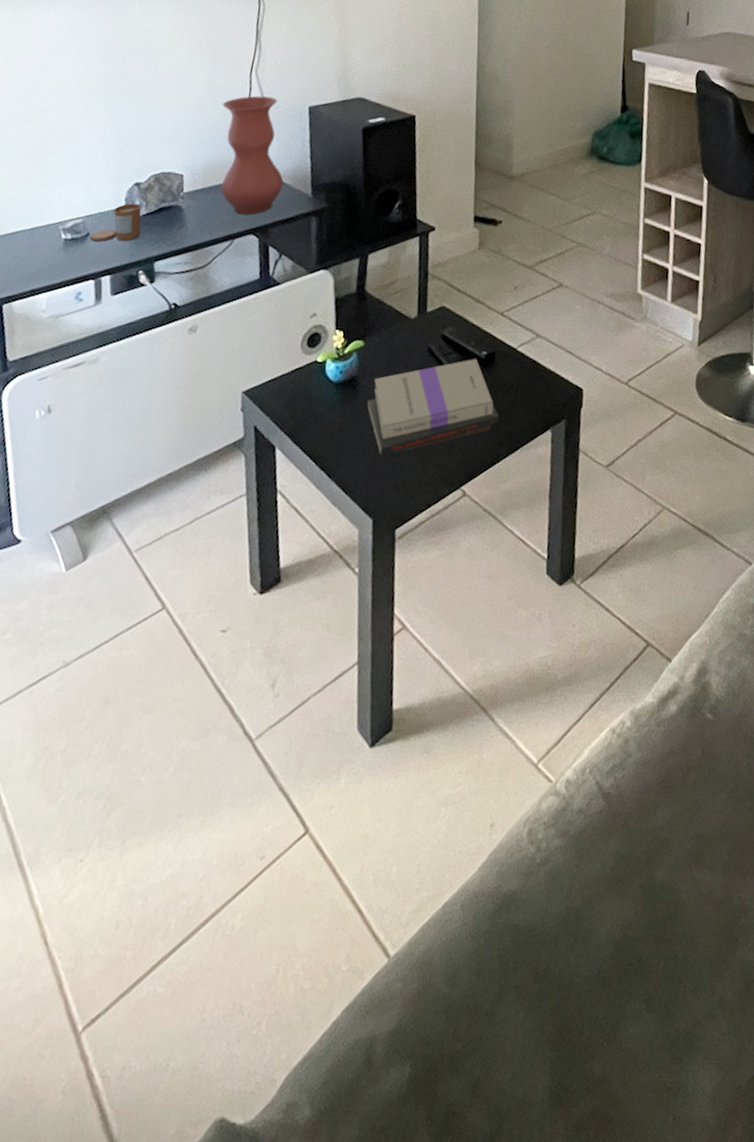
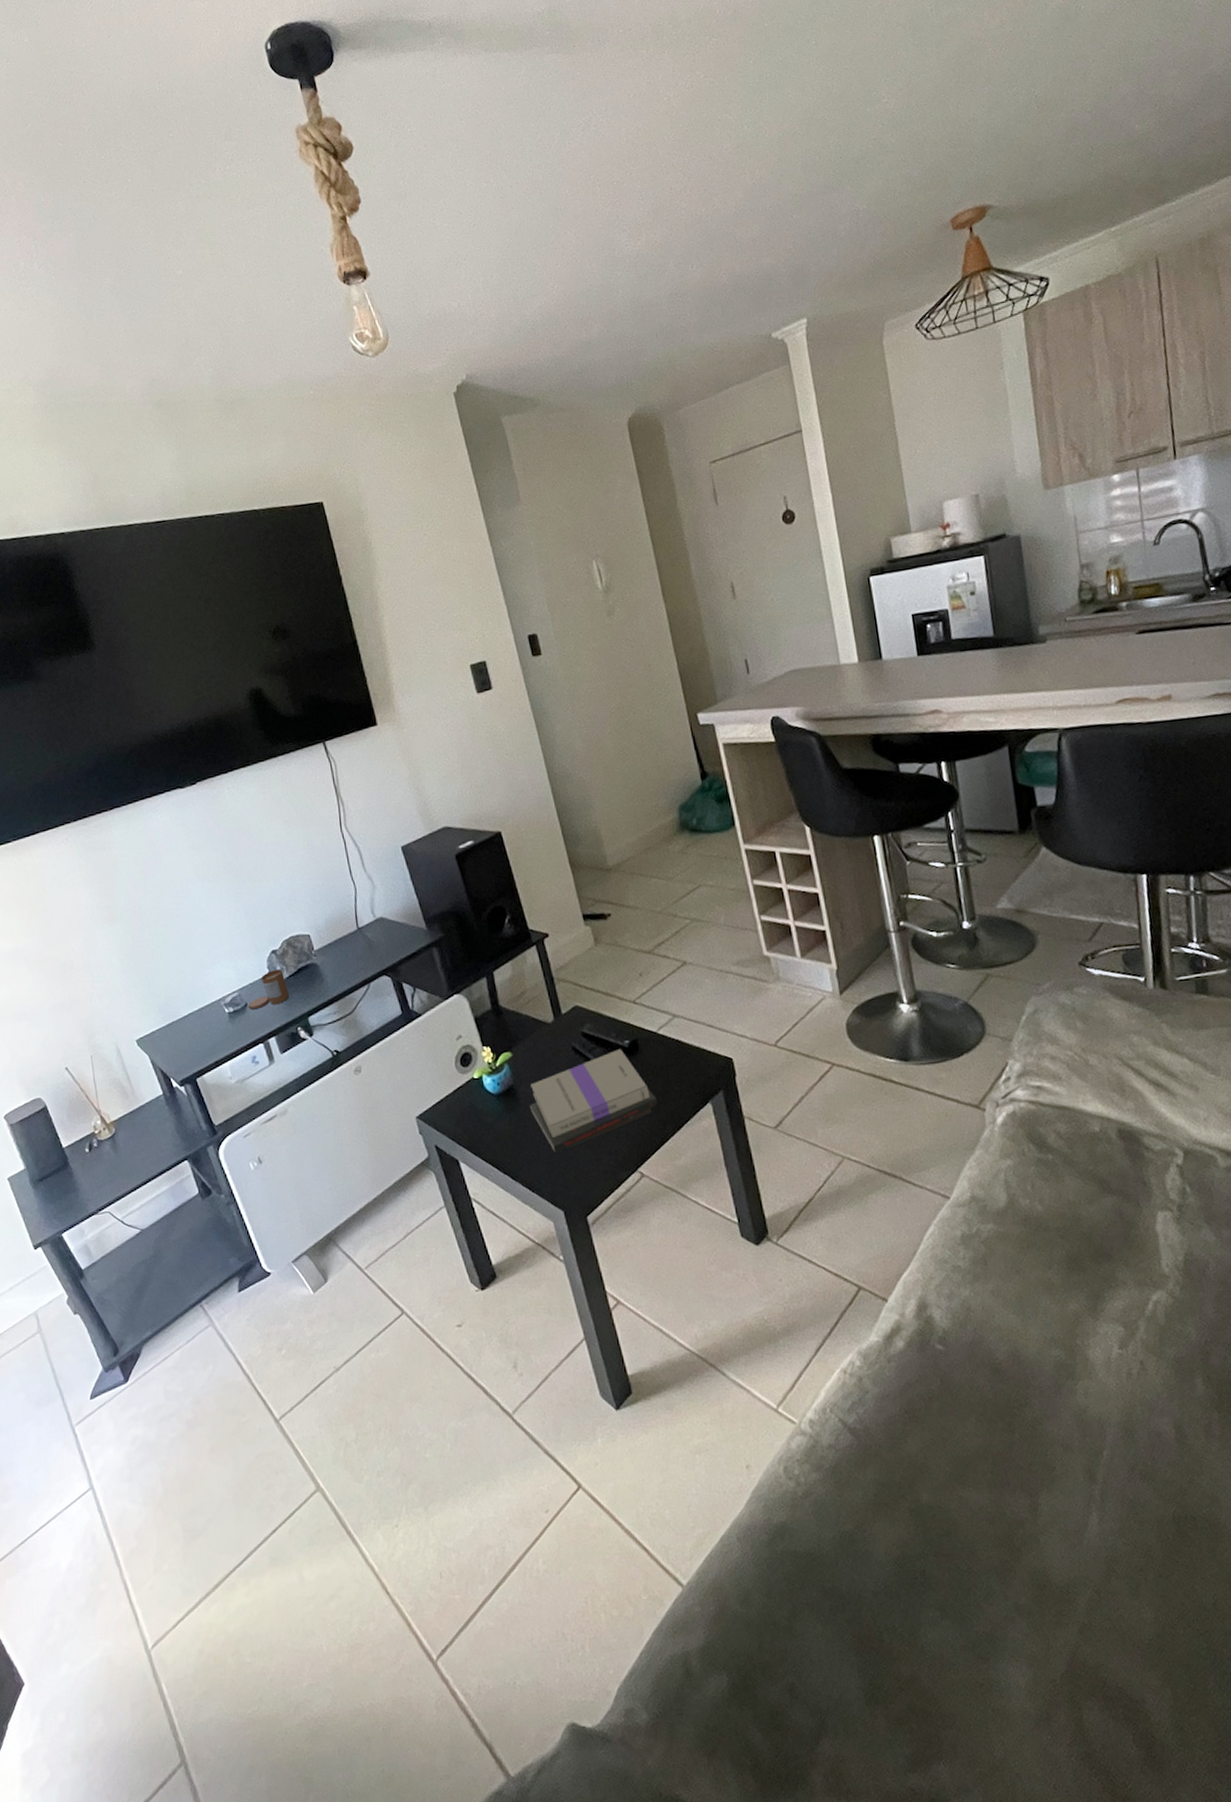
vase: present [221,95,284,215] -> none [324,846,399,959]

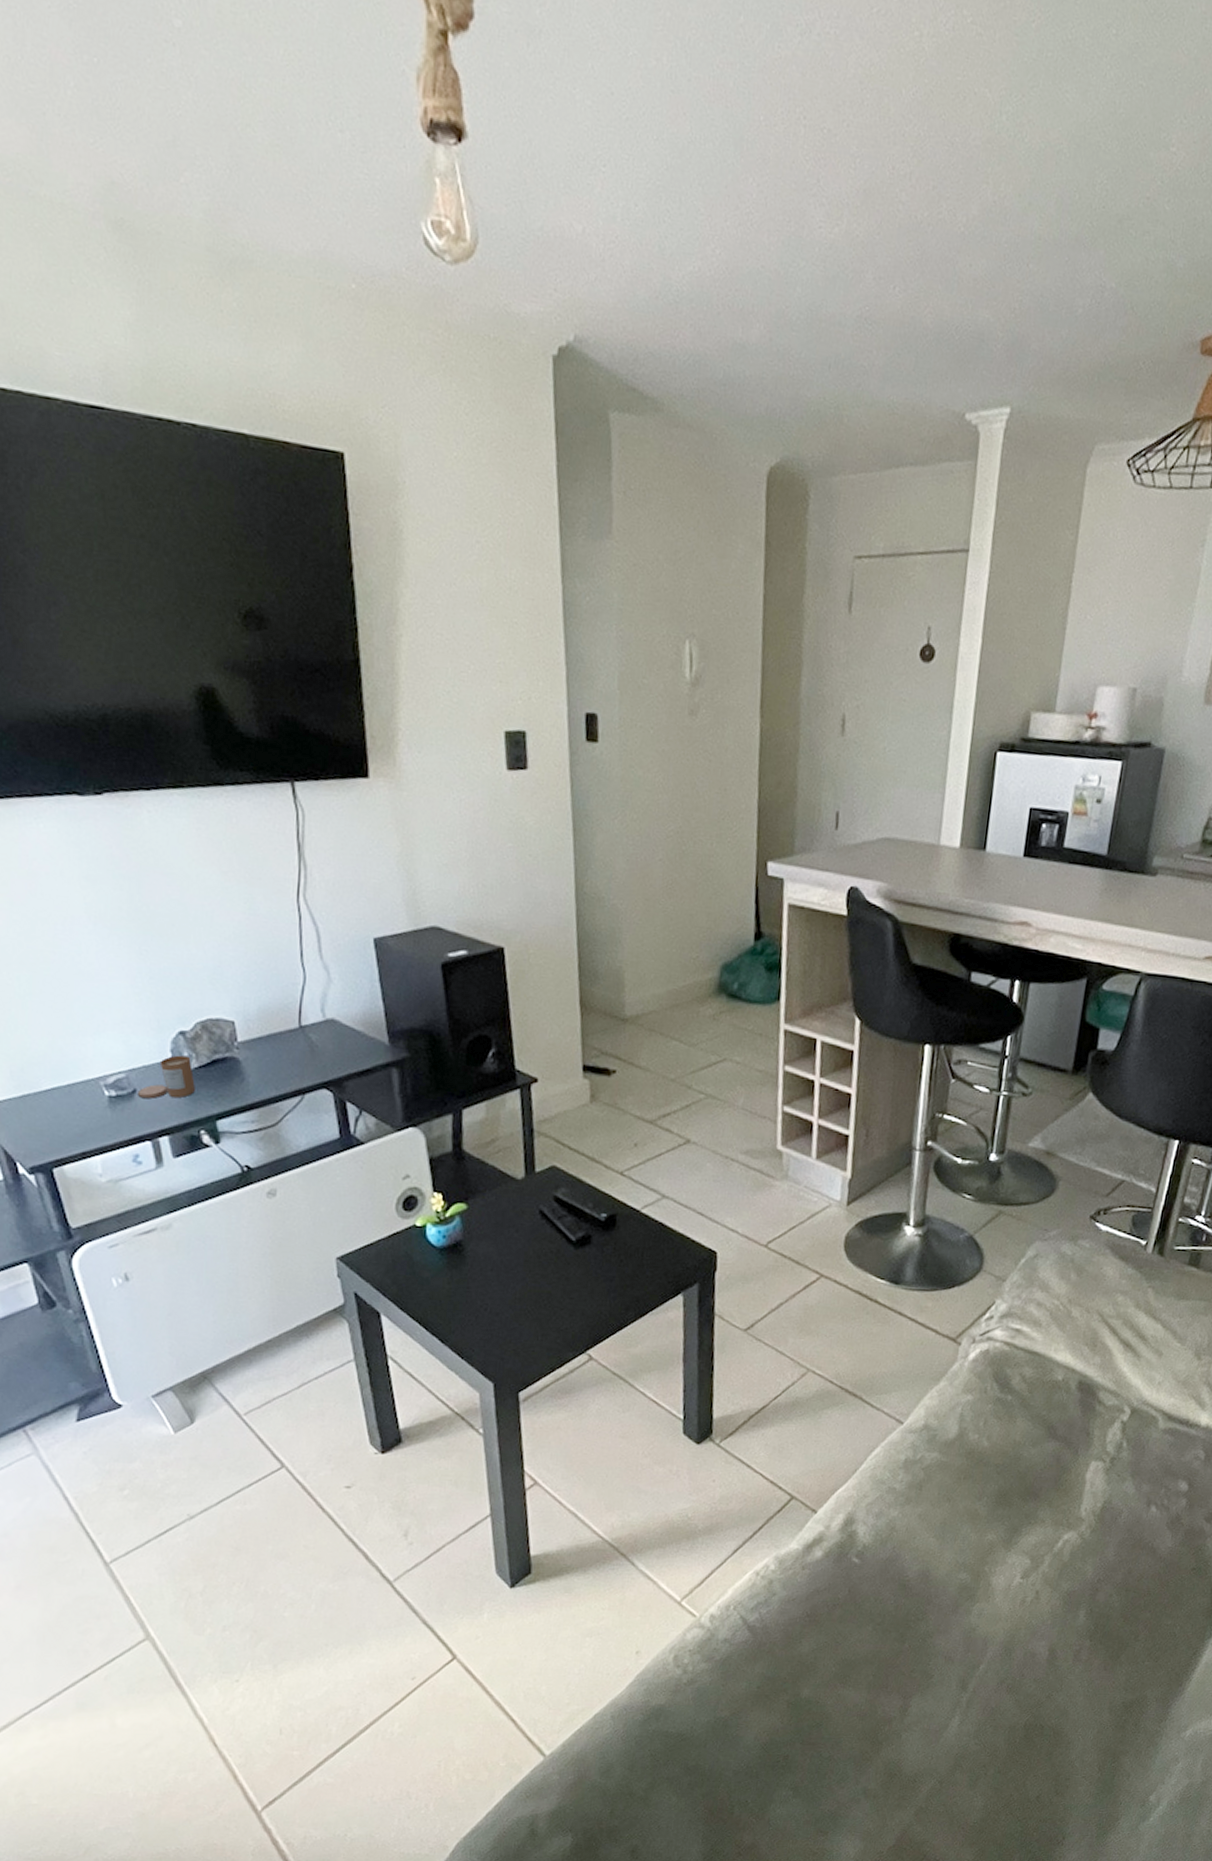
books: present [529,1049,658,1153] -> none [476,1221,624,1322]

